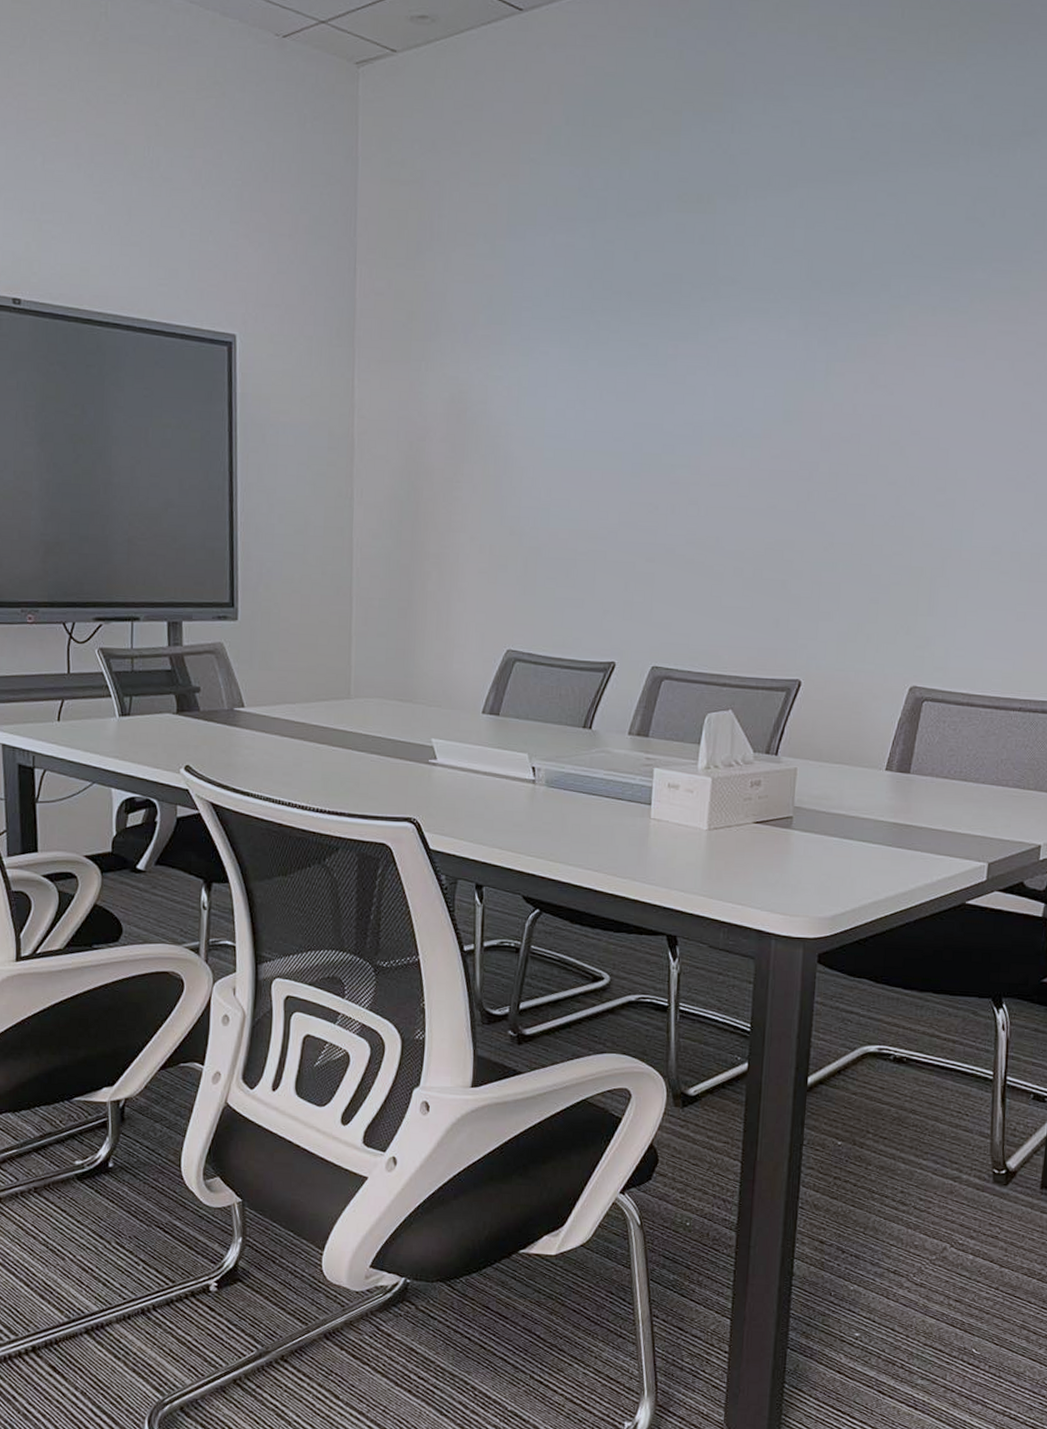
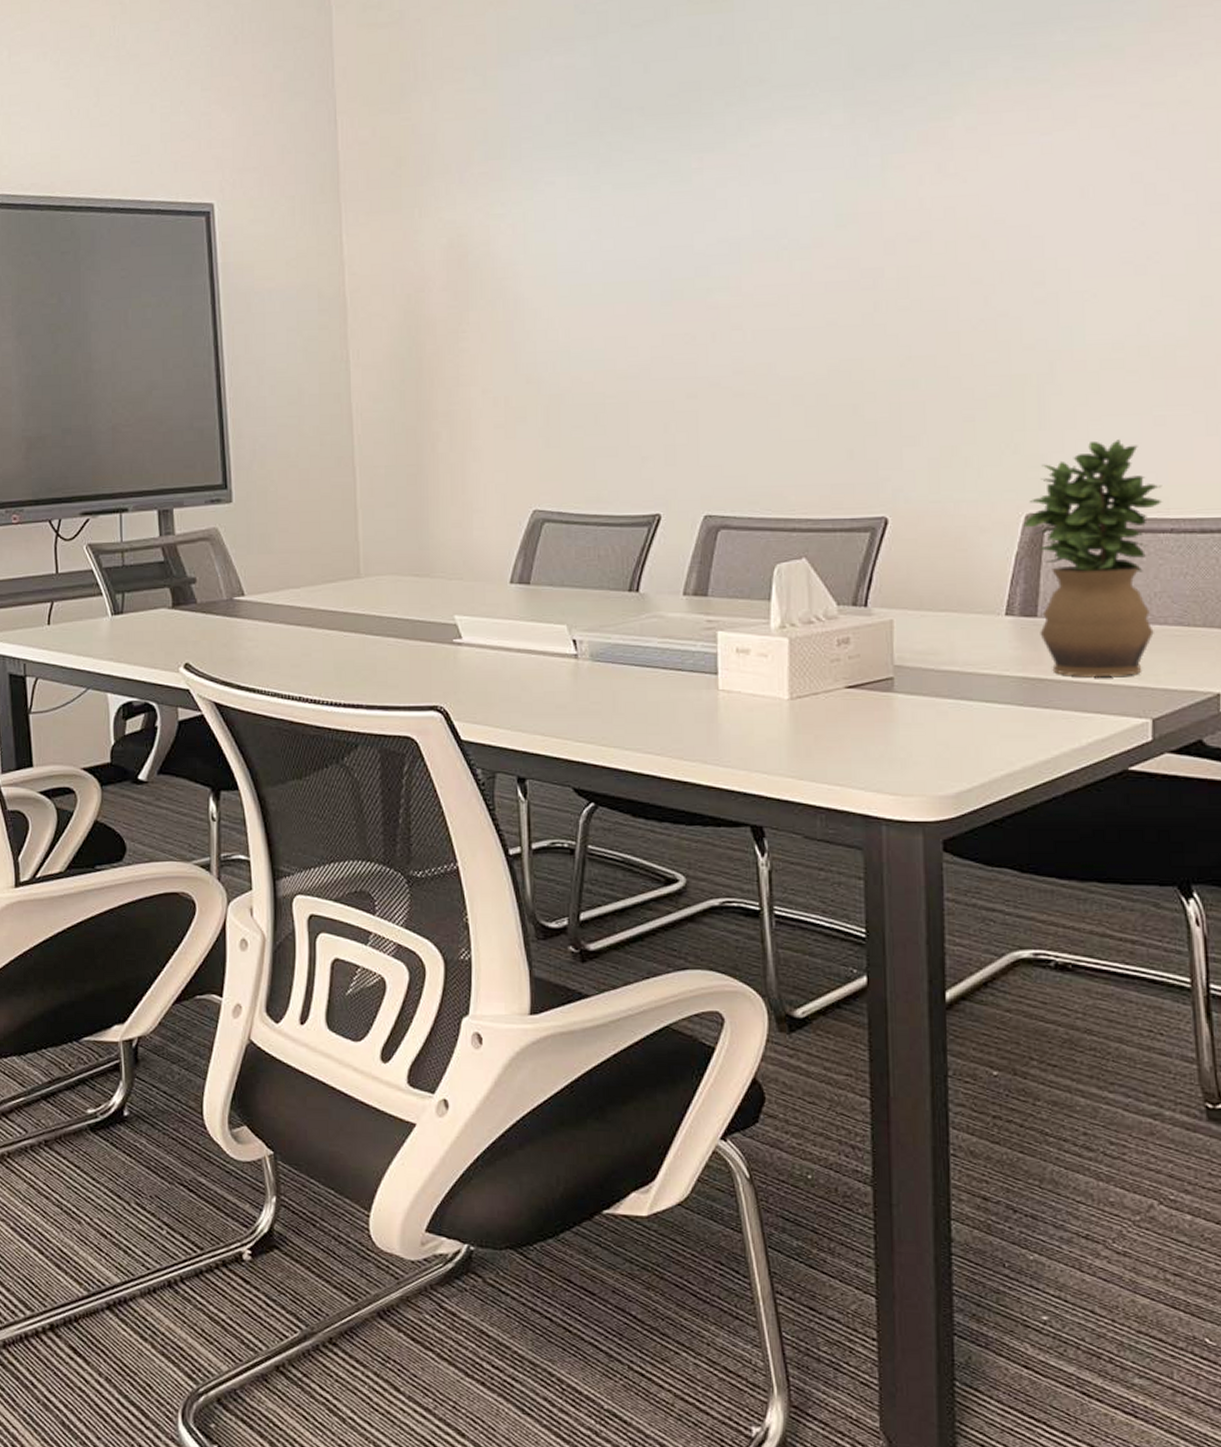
potted plant: none [907,630,1017,827] -> present [1023,440,1163,678]

